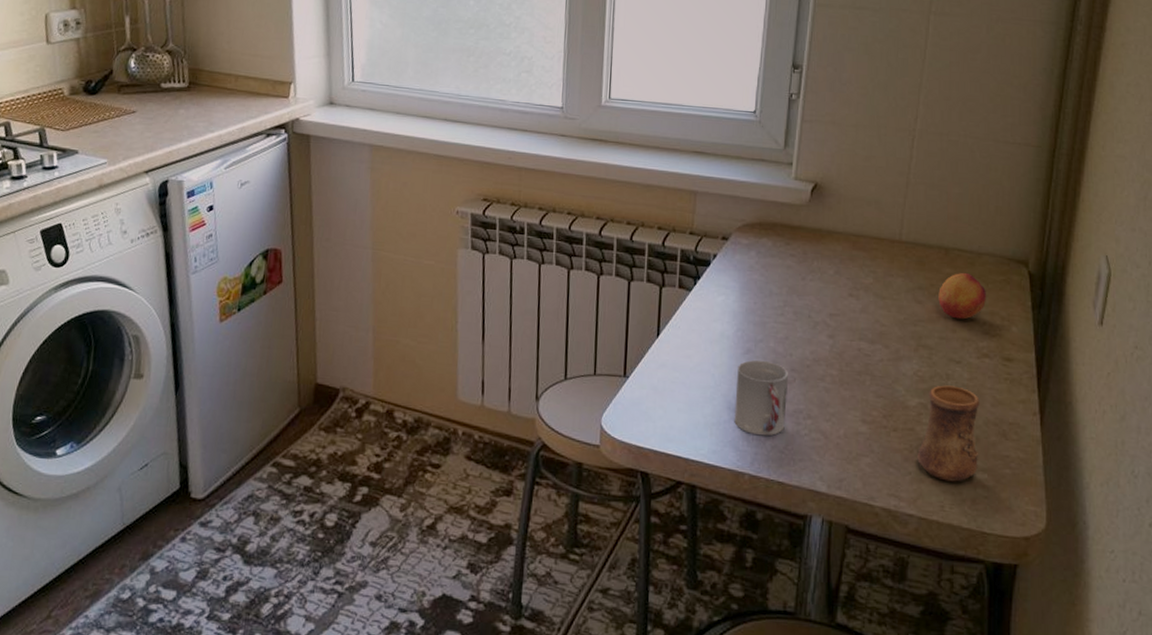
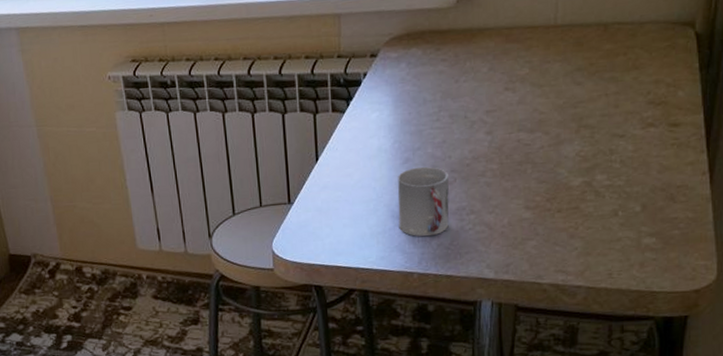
cup: present [917,385,980,482] -> none [583,159,647,251]
fruit: present [938,273,986,319] -> none [598,46,650,94]

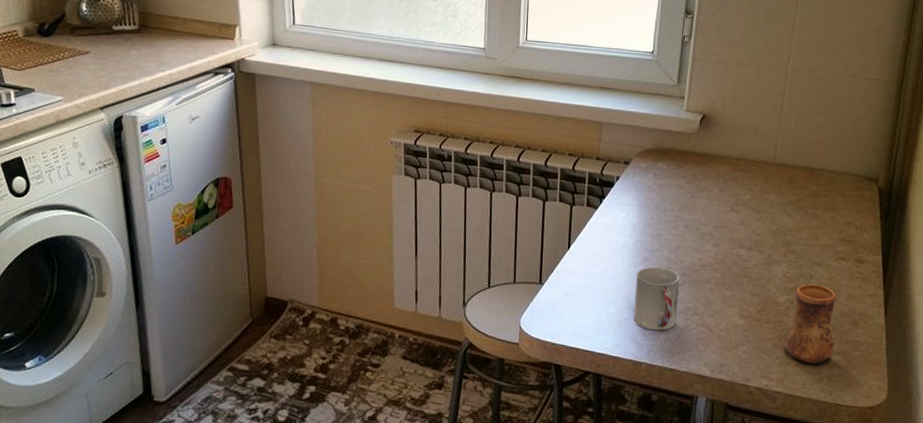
cup: none [583,159,647,251] -> present [785,284,837,364]

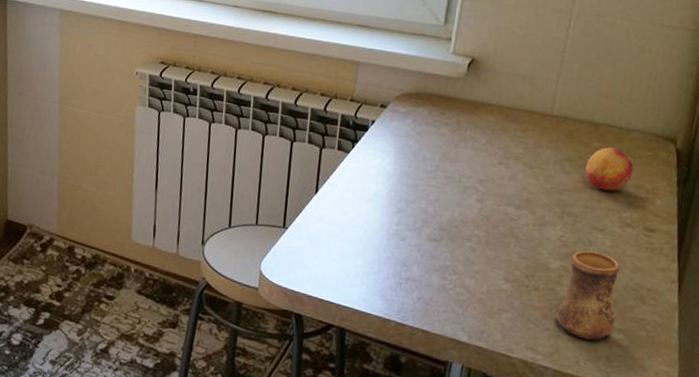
cup: present [633,266,679,331] -> none [384,218,437,288]
fruit: none [804,190,844,229] -> present [585,147,633,191]

